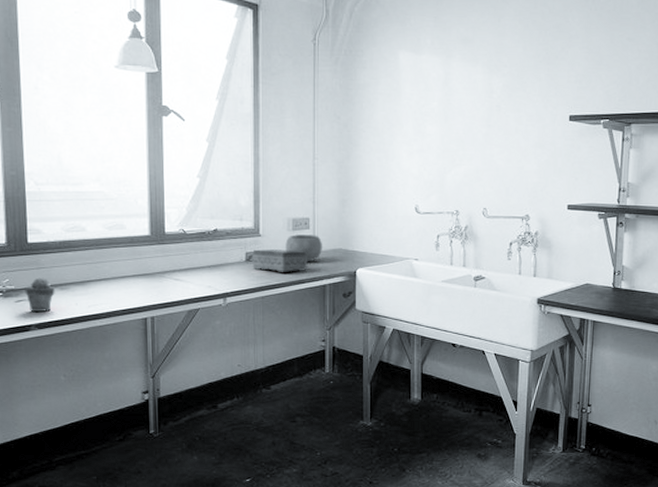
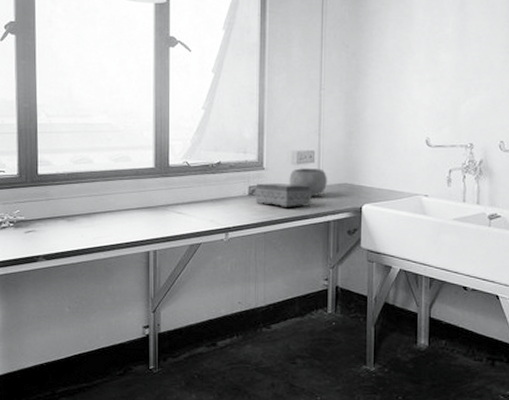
potted succulent: present [25,277,55,312] -> none [34,209,62,243]

